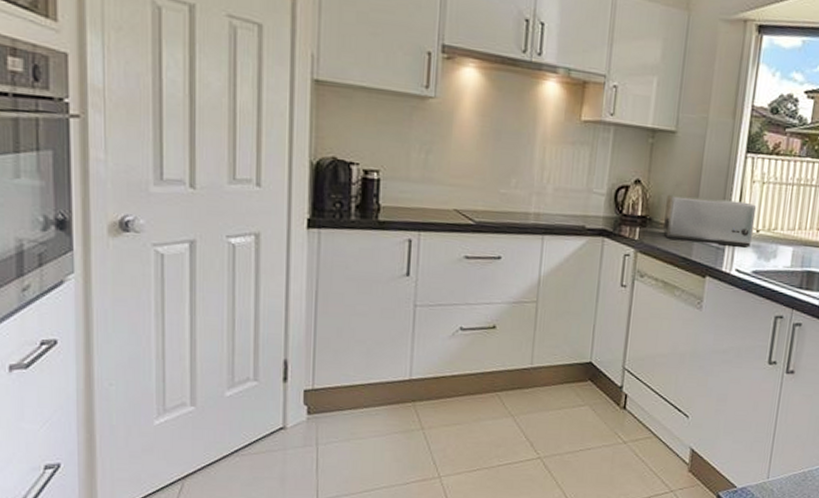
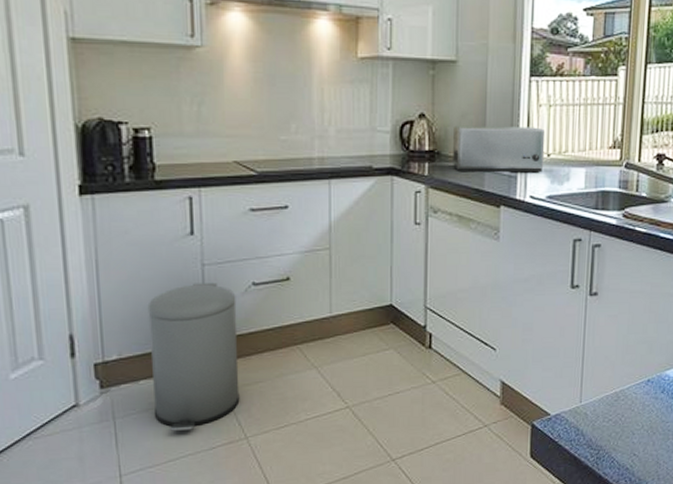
pedal bin: none [356,322,444,463] -> present [147,282,240,431]

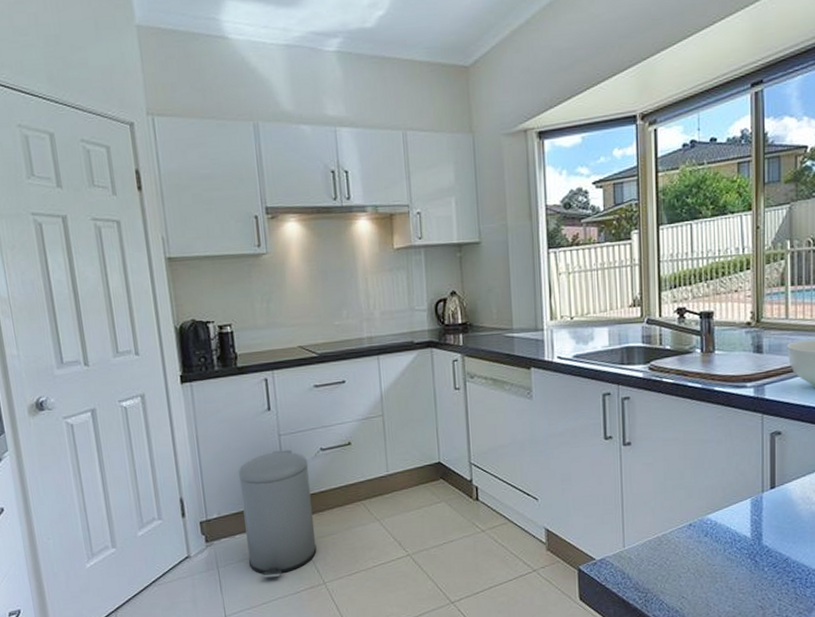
toaster: present [453,125,546,173] -> none [482,293,568,340]

